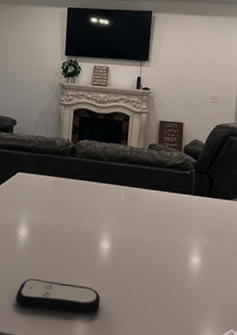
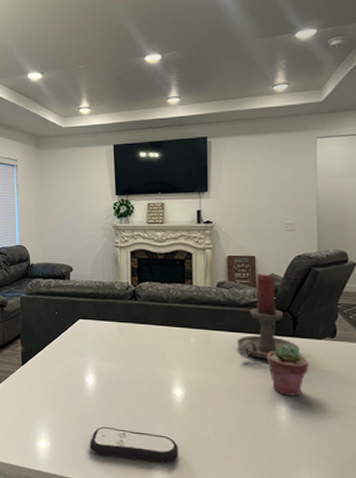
candle holder: none [161,139,213,217] -> present [237,274,299,360]
potted succulent: none [184,202,220,250] -> present [266,343,309,396]

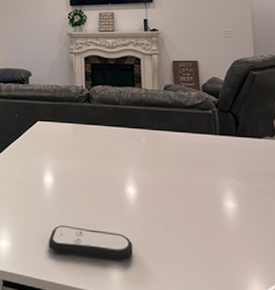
candle holder: present [237,274,299,360] -> none [184,77,242,158]
potted succulent: present [266,343,309,396] -> none [212,142,252,193]

